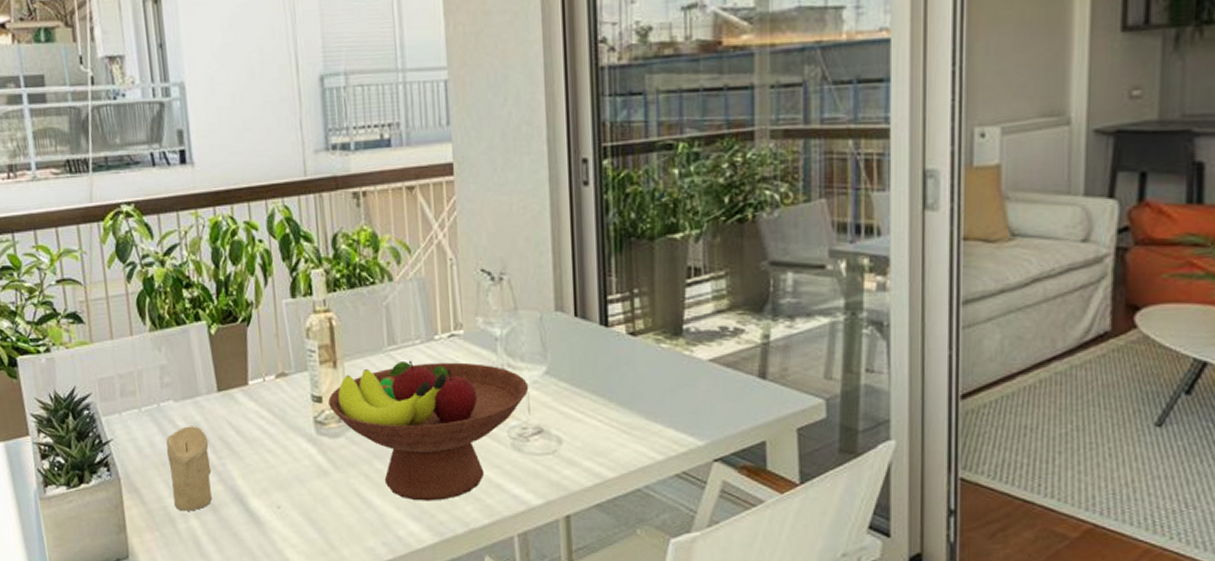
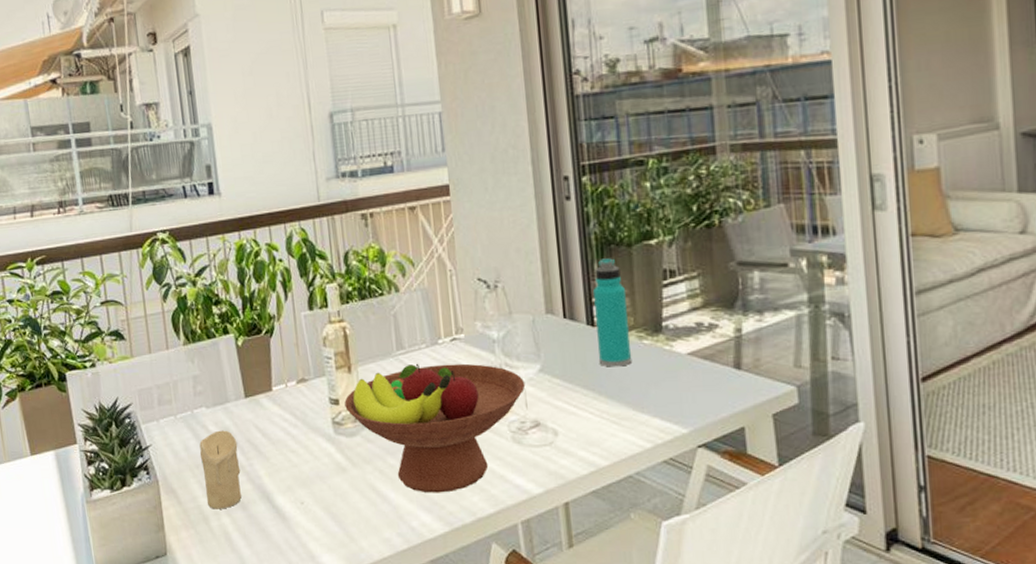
water bottle: none [609,252,646,372] -> present [593,258,631,367]

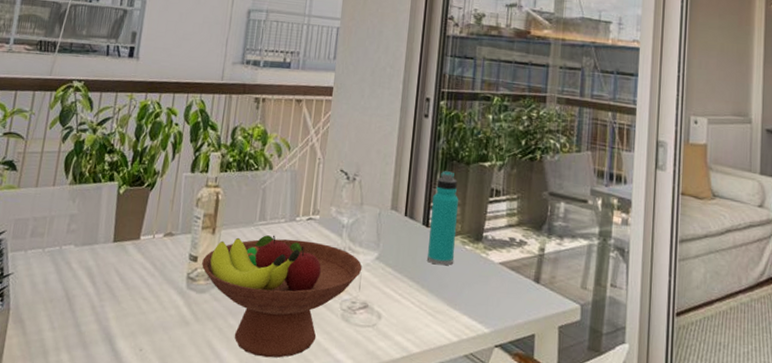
candle: present [199,430,242,509] -> none [51,269,95,346]

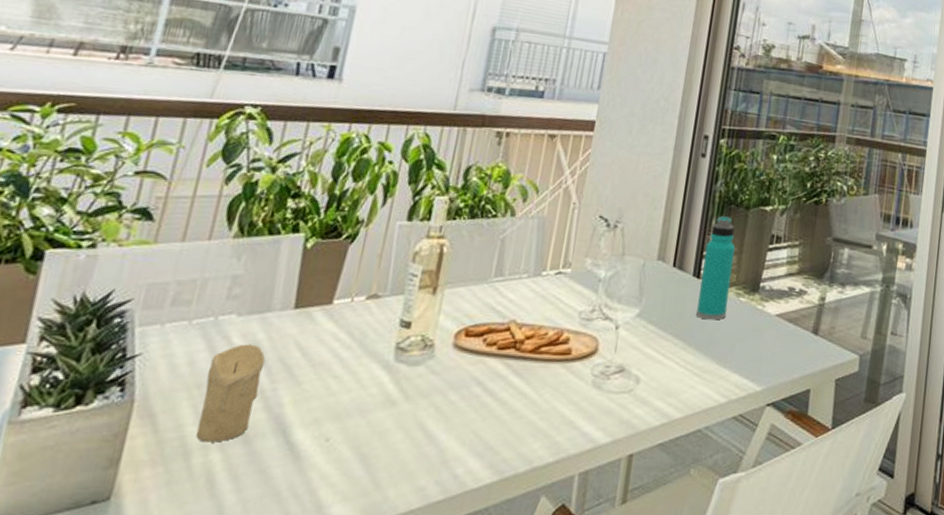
candle: none [51,269,95,346] -> present [196,344,266,443]
fruit bowl: present [202,235,362,358] -> none [416,293,620,437]

